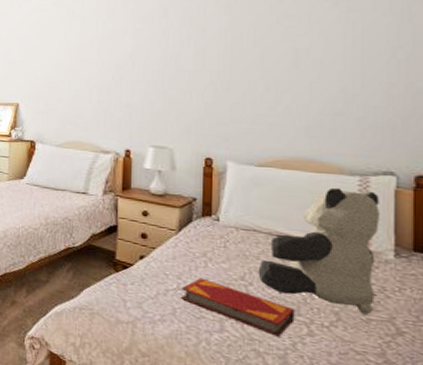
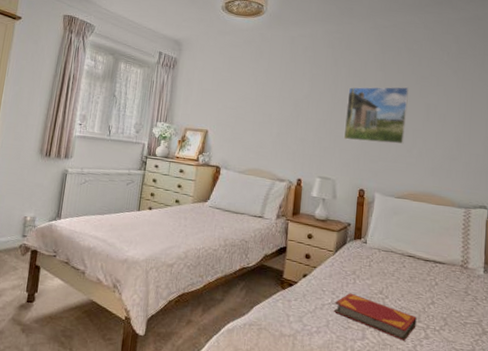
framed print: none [180,31,266,102] -> present [343,87,409,145]
teddy bear: present [258,187,379,315] -> none [392,217,476,319]

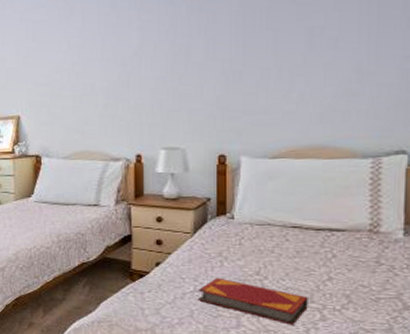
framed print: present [343,87,409,145] -> none [191,11,279,97]

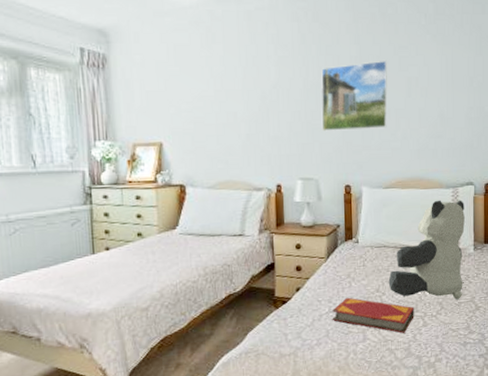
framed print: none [191,11,279,97] -> present [321,61,387,131]
teddy bear: none [272,172,391,294] -> present [388,200,465,300]

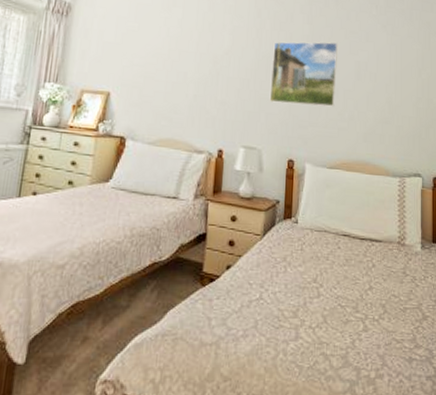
hardback book: present [331,297,414,333] -> none [262,284,354,336]
teddy bear: present [388,200,465,300] -> none [327,188,412,304]

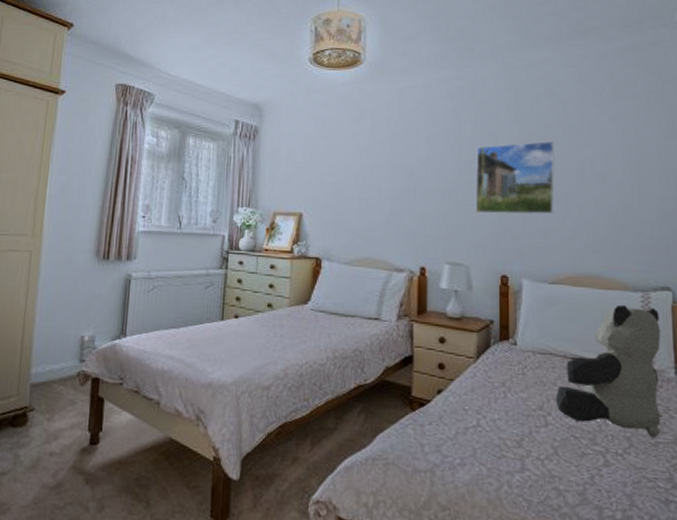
teddy bear: none [327,188,412,304] -> present [555,304,662,438]

